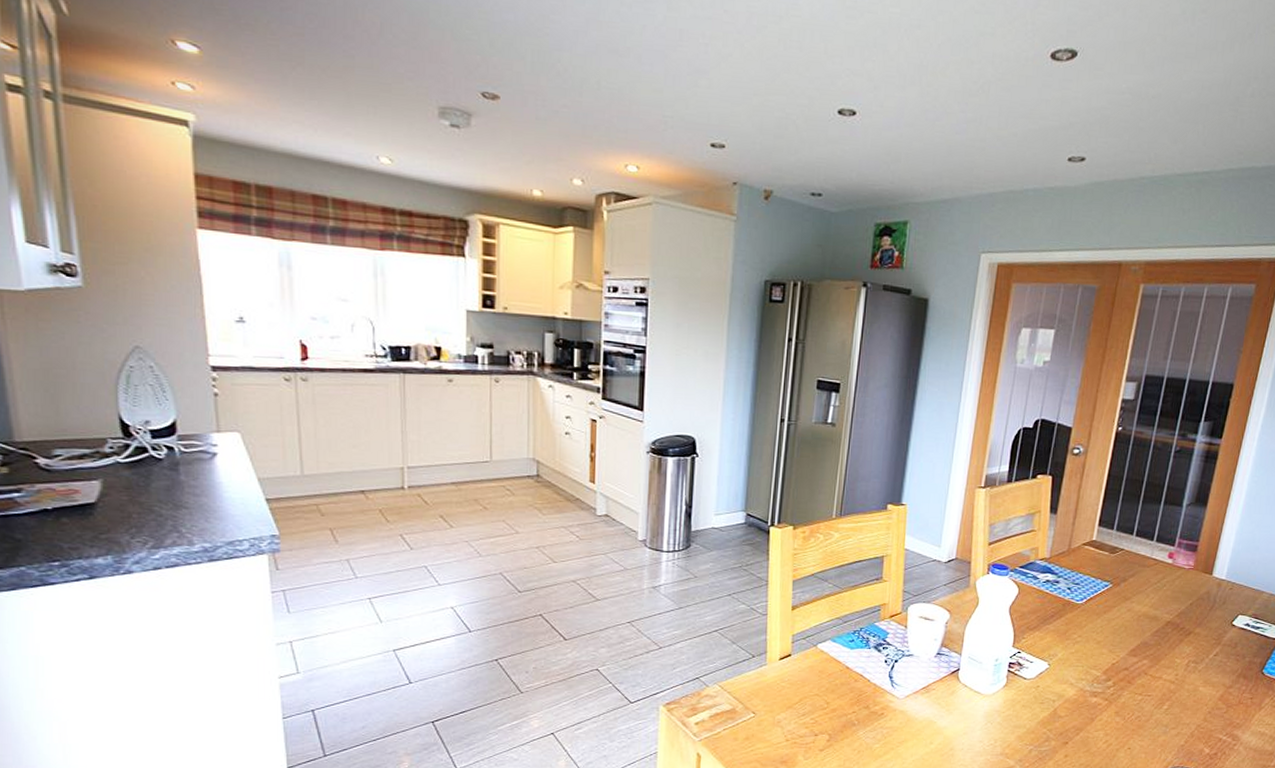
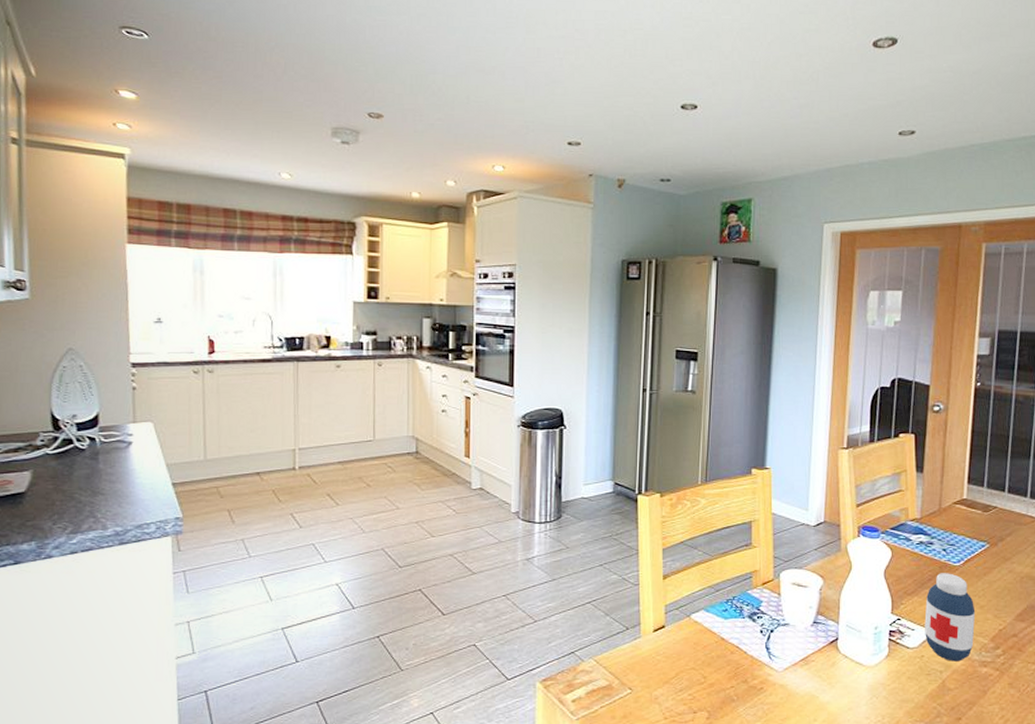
medicine bottle: none [1042,610,1092,692] -> present [924,573,976,662]

